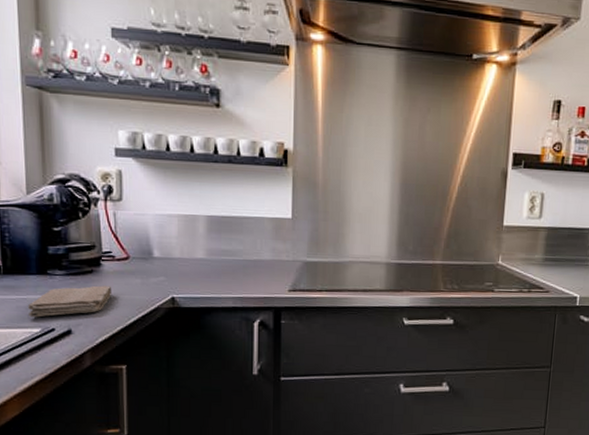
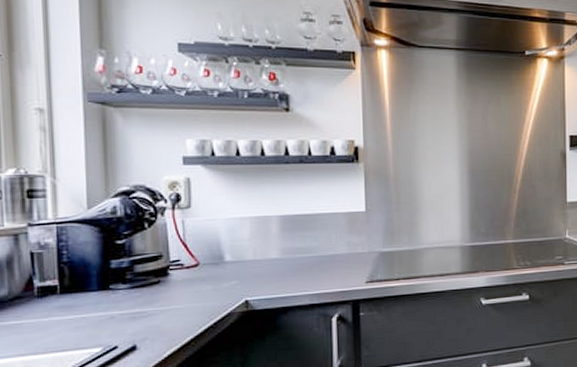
washcloth: present [27,285,112,318] -> none [86,295,181,337]

